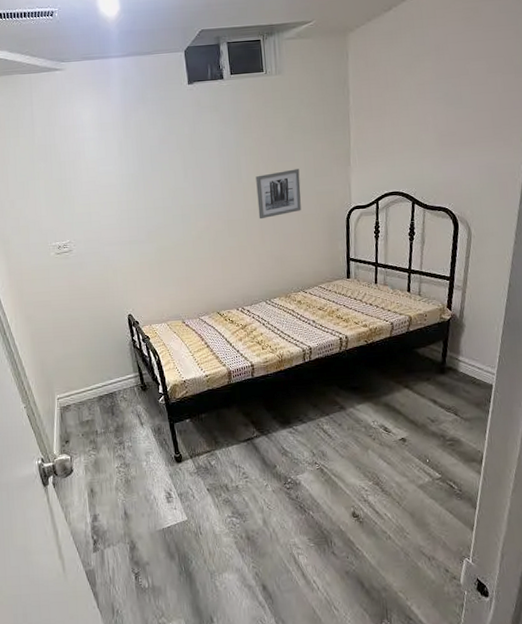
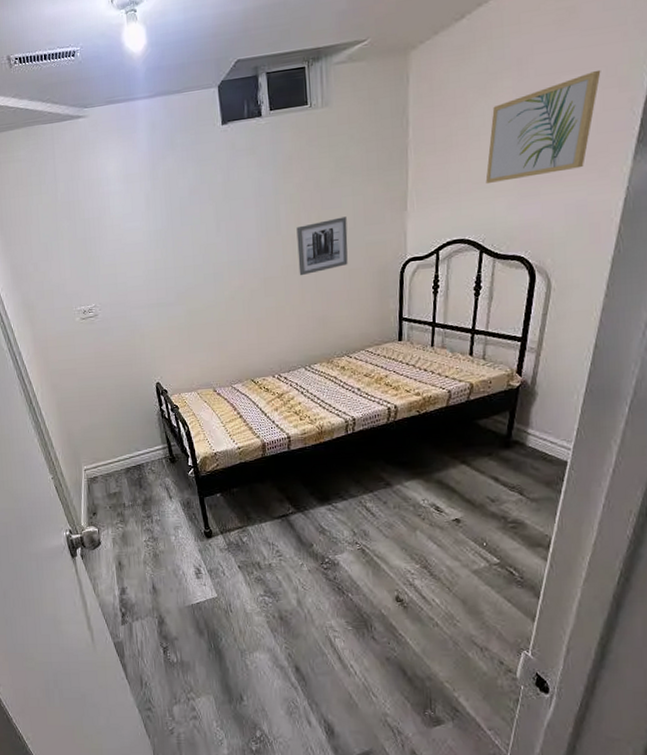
wall art: none [414,59,501,147] -> present [485,69,601,185]

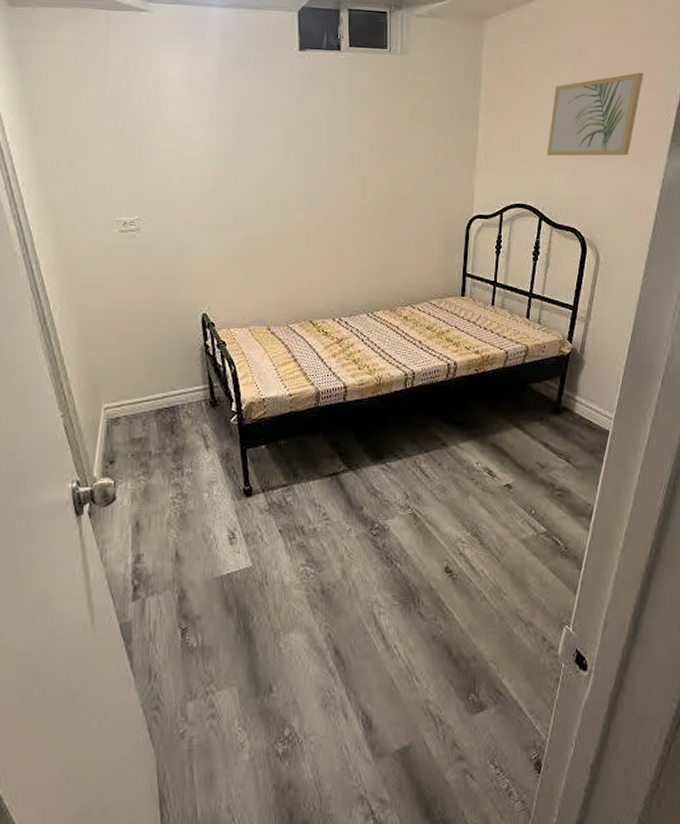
wall art: present [296,216,348,276] -> none [367,164,418,218]

